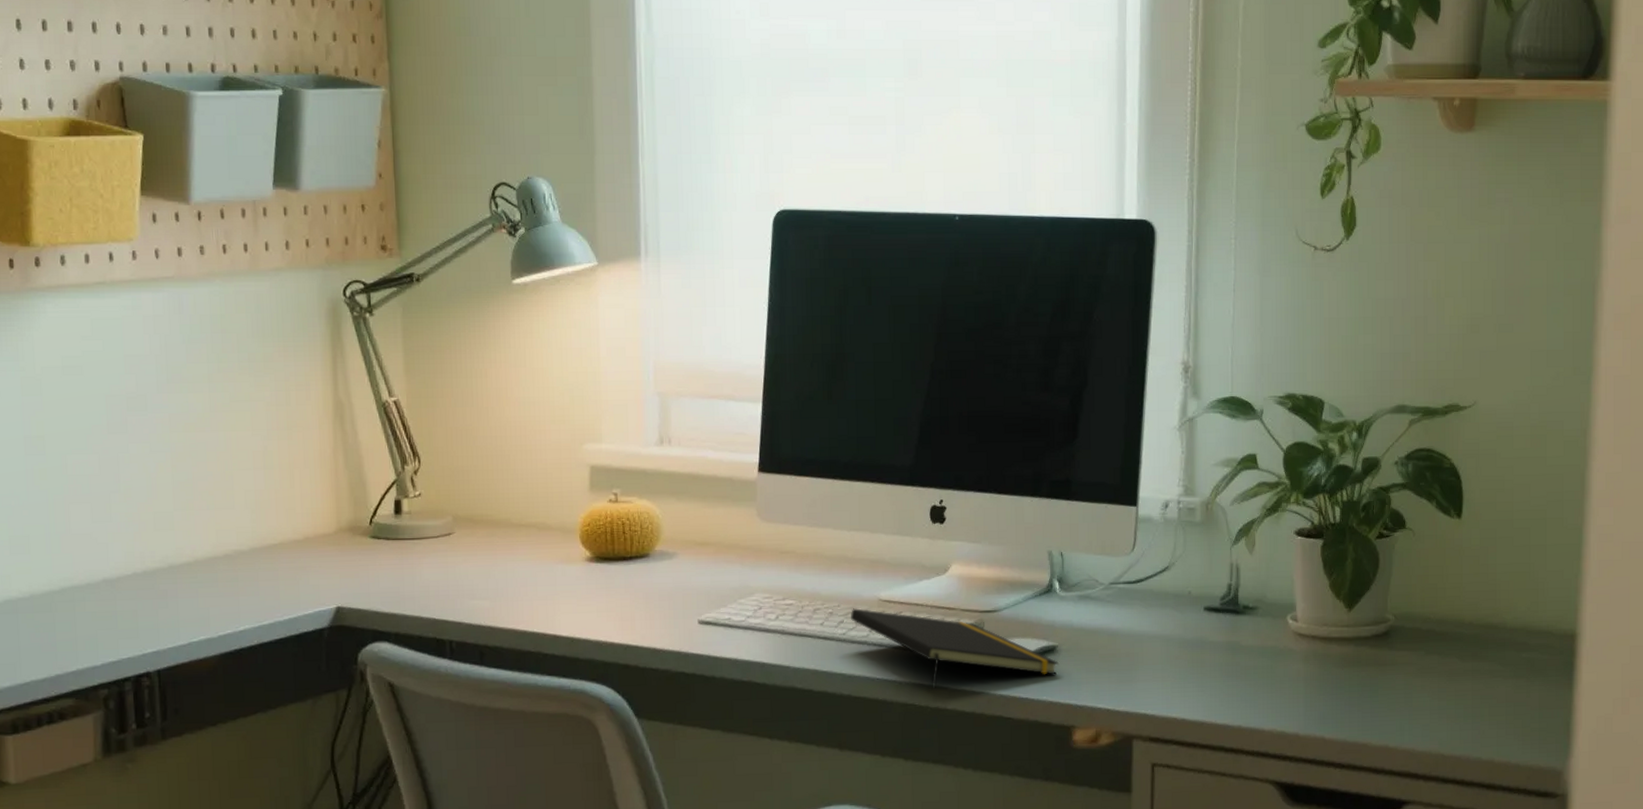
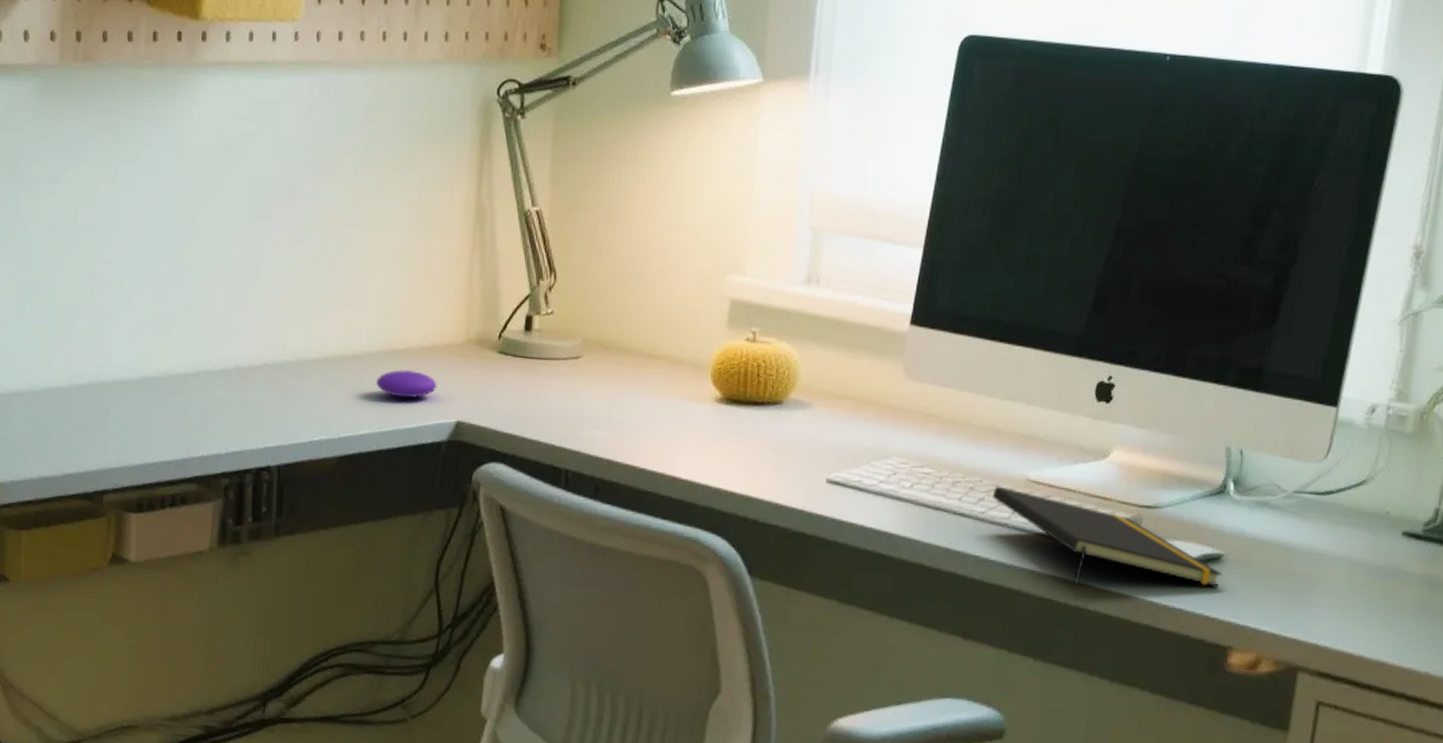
stress ball: none [250,563,313,591] -> present [375,369,437,398]

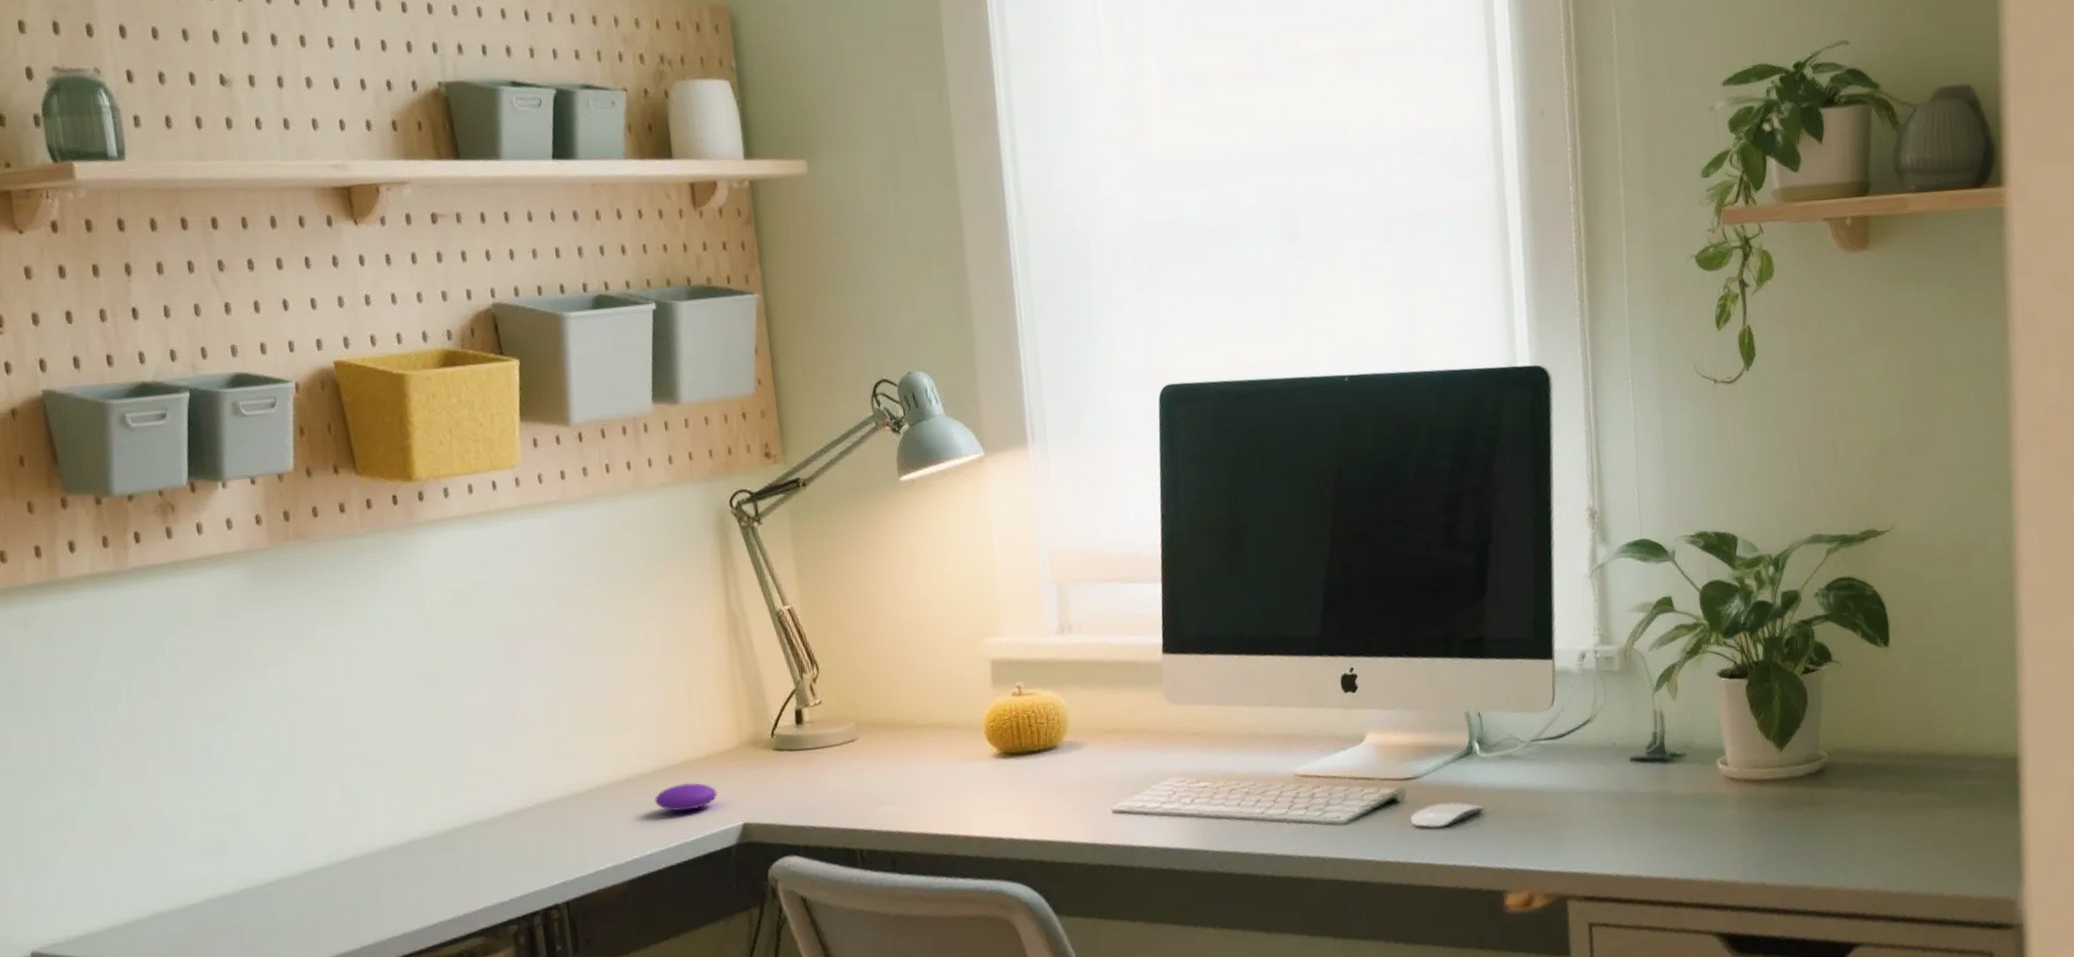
notepad: present [992,486,1222,587] -> none [1267,785,1485,863]

